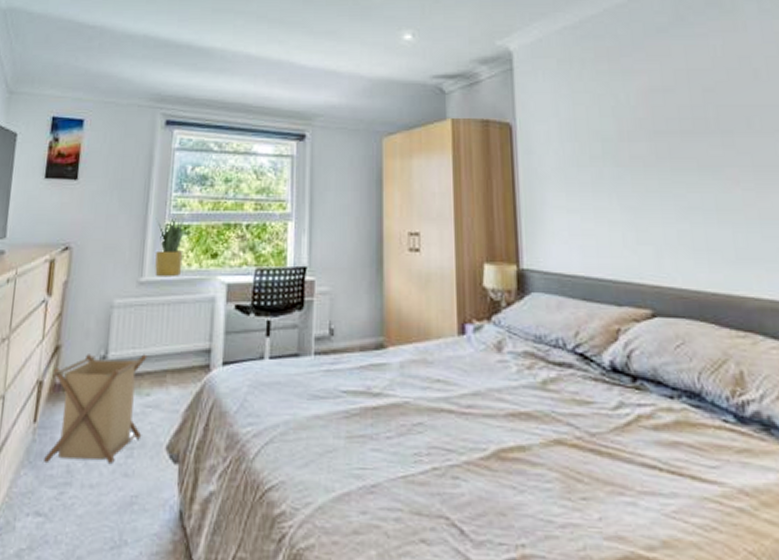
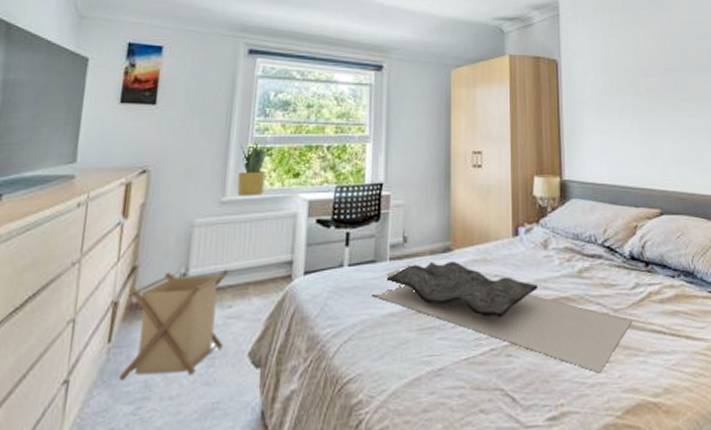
throw blanket: none [295,359,615,510] -> present [372,260,632,372]

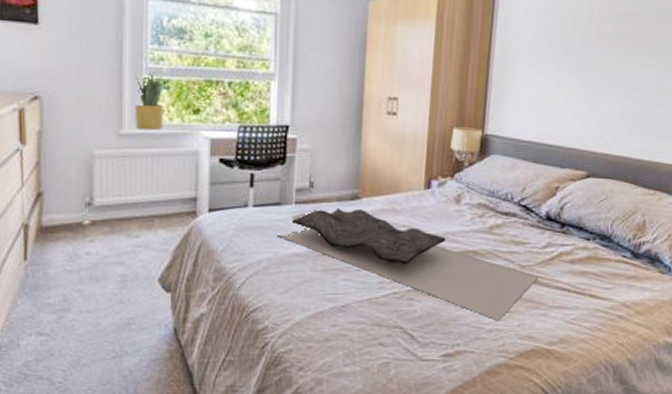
laundry basket: present [119,269,230,382] -> none [37,200,134,294]

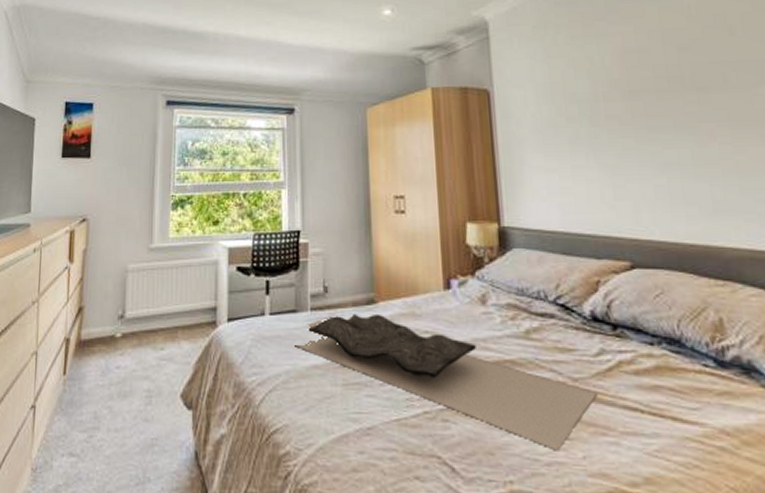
planter: present [132,70,164,131] -> none [161,189,188,244]

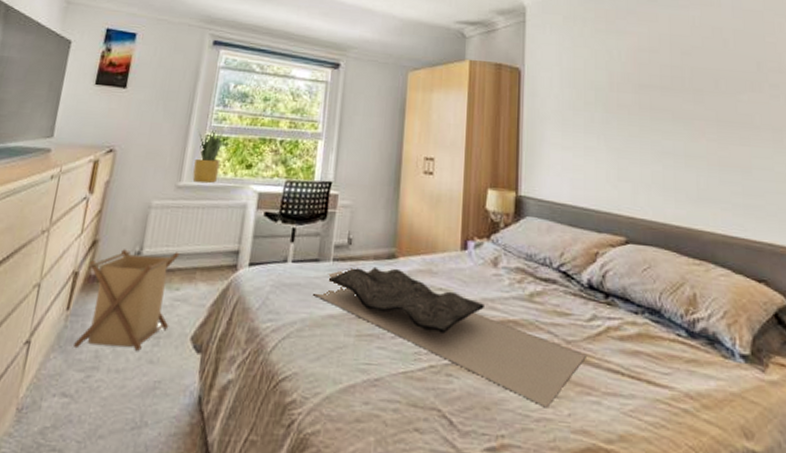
laundry basket: none [74,313,160,412] -> present [74,249,180,352]
planter: none [161,189,188,244] -> present [192,128,225,184]

